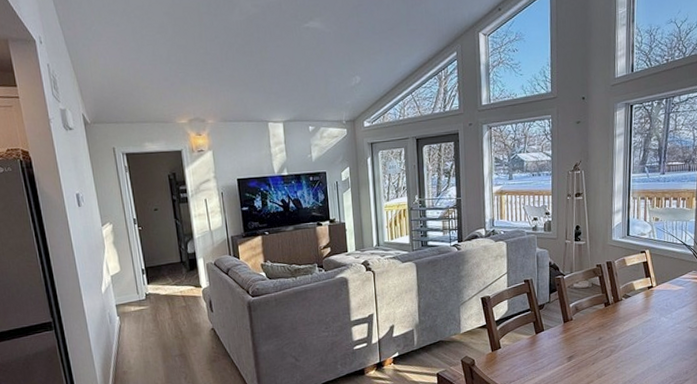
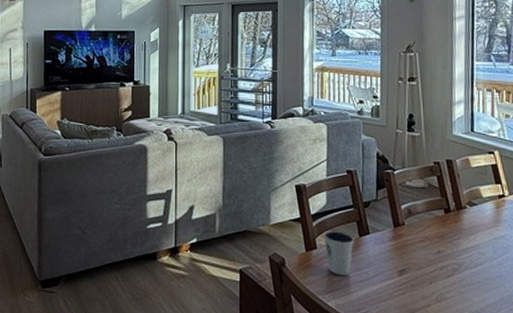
dixie cup: none [507,331,531,368] -> present [324,230,354,276]

